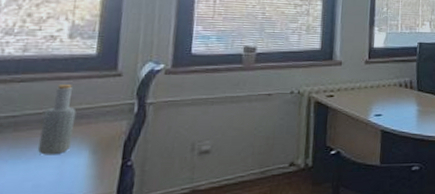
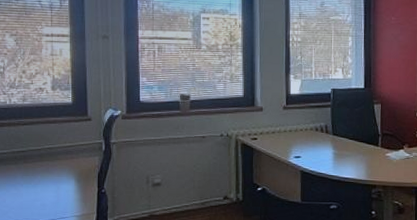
bottle: present [38,85,77,155] -> none [41,127,63,182]

